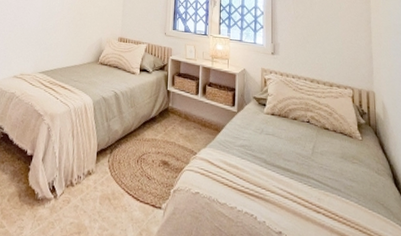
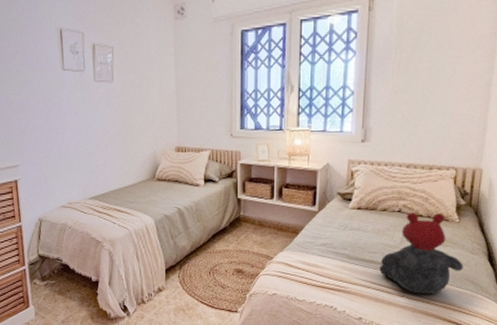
teddy bear: none [295,125,373,214] -> present [379,213,464,294]

